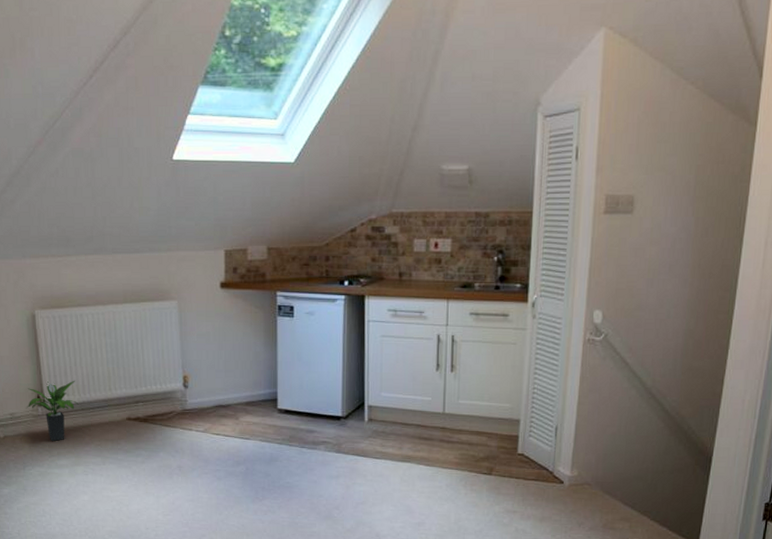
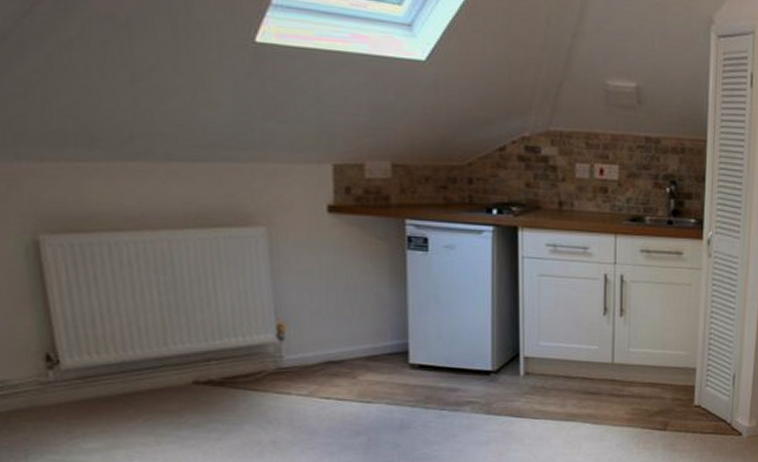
potted plant: present [26,380,79,442] -> none [26,332,116,418]

